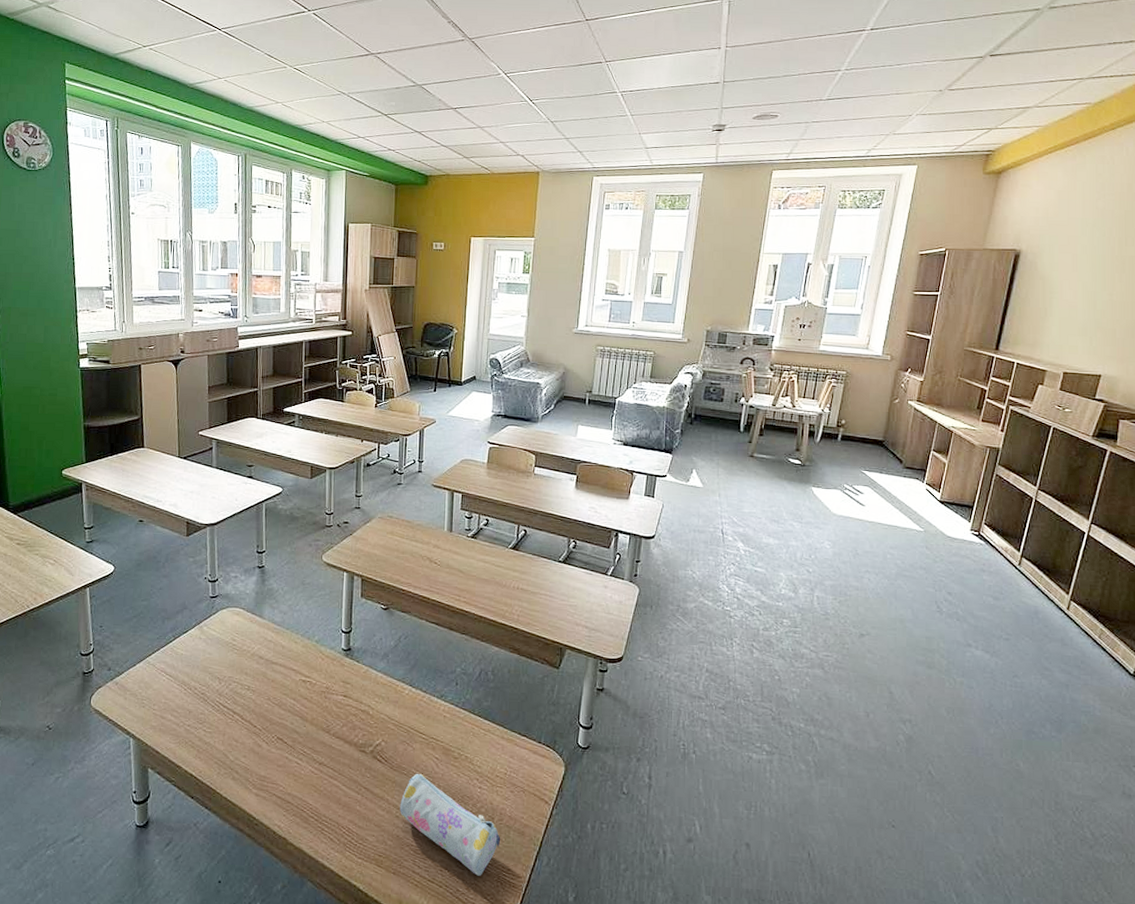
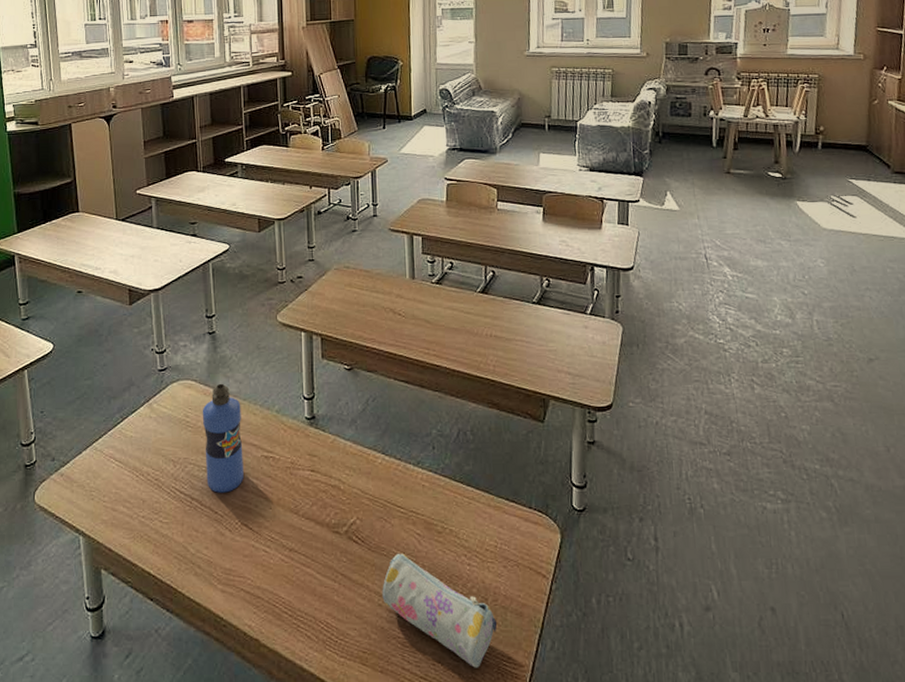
water bottle: none [247,612,284,710] -> present [202,383,244,493]

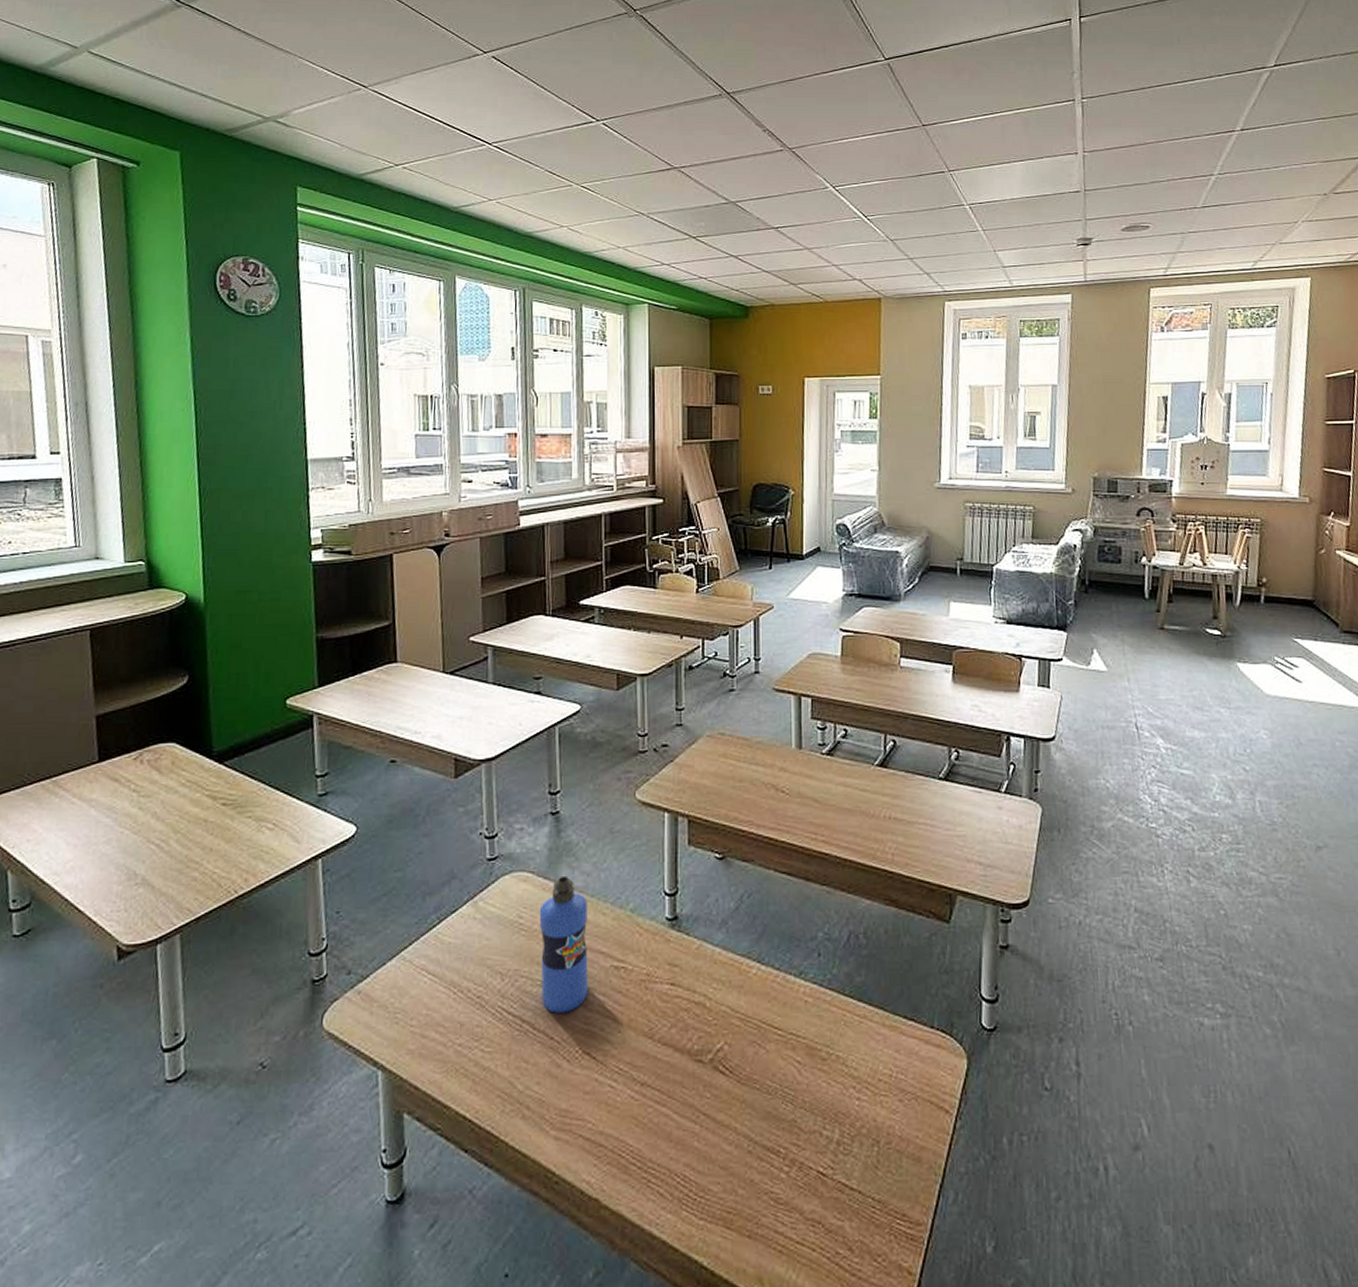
pencil case: present [382,554,498,668] -> none [753,1087,891,1229]

